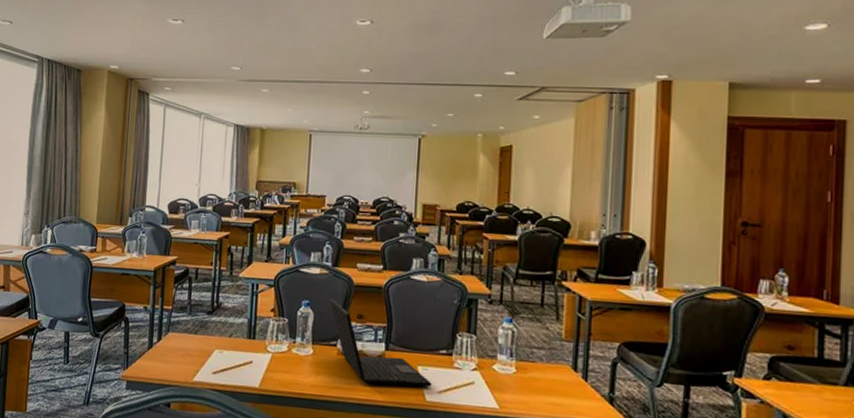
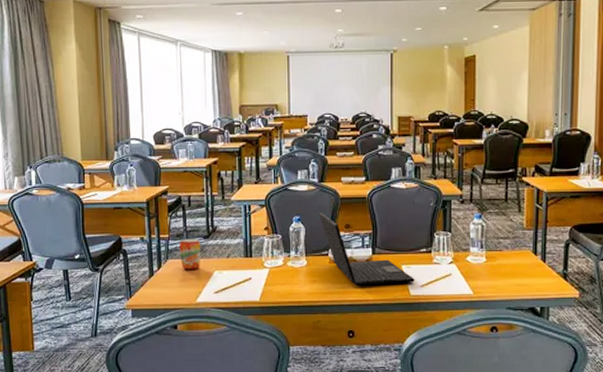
beverage can: none [181,312,204,346] -> present [178,238,201,269]

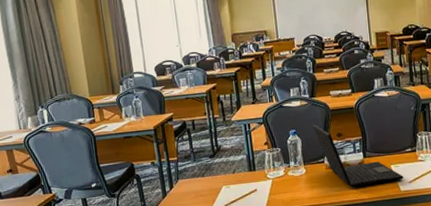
beverage can: present [178,238,201,269] -> none [187,158,209,187]

